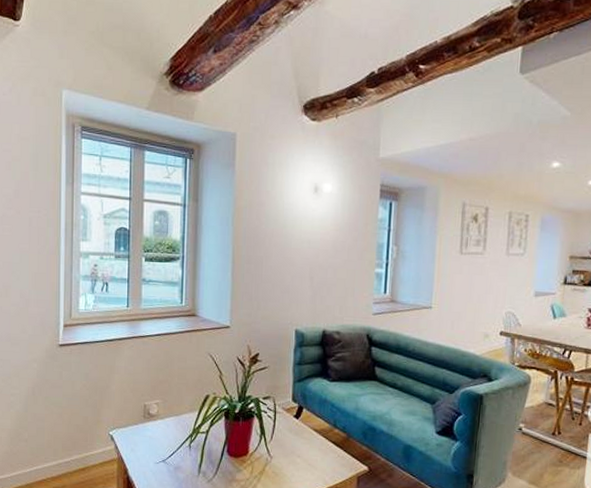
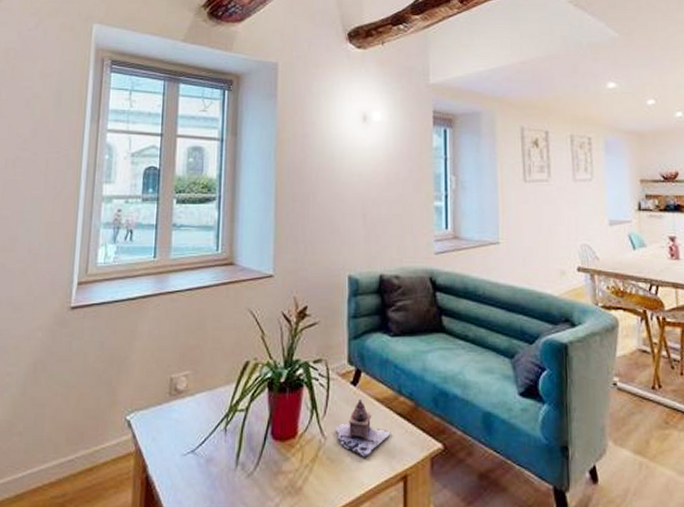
teapot: none [280,430,326,474] -> present [335,400,391,458]

